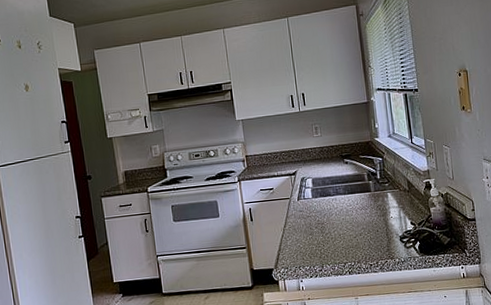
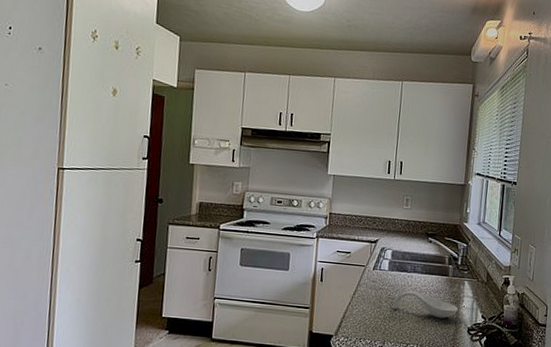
spoon rest: none [323,212,386,233] -> present [393,290,458,319]

